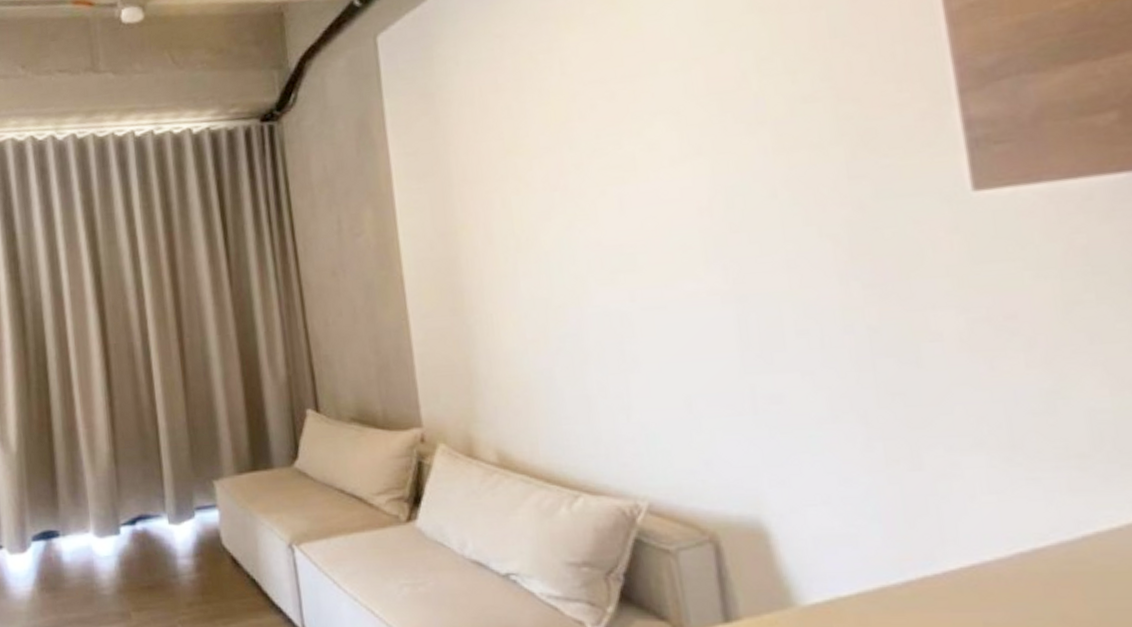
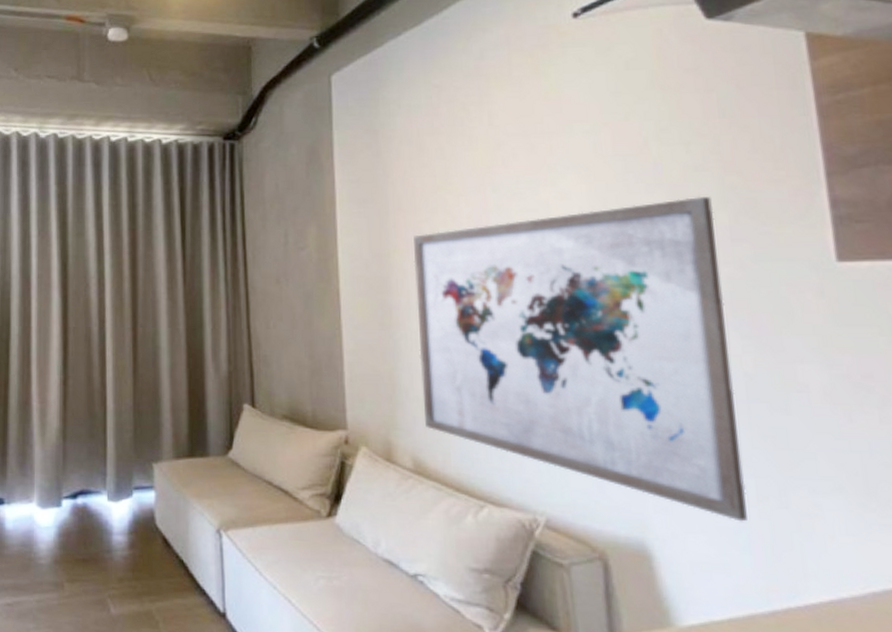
wall art: none [482,131,875,489] -> present [413,196,747,522]

